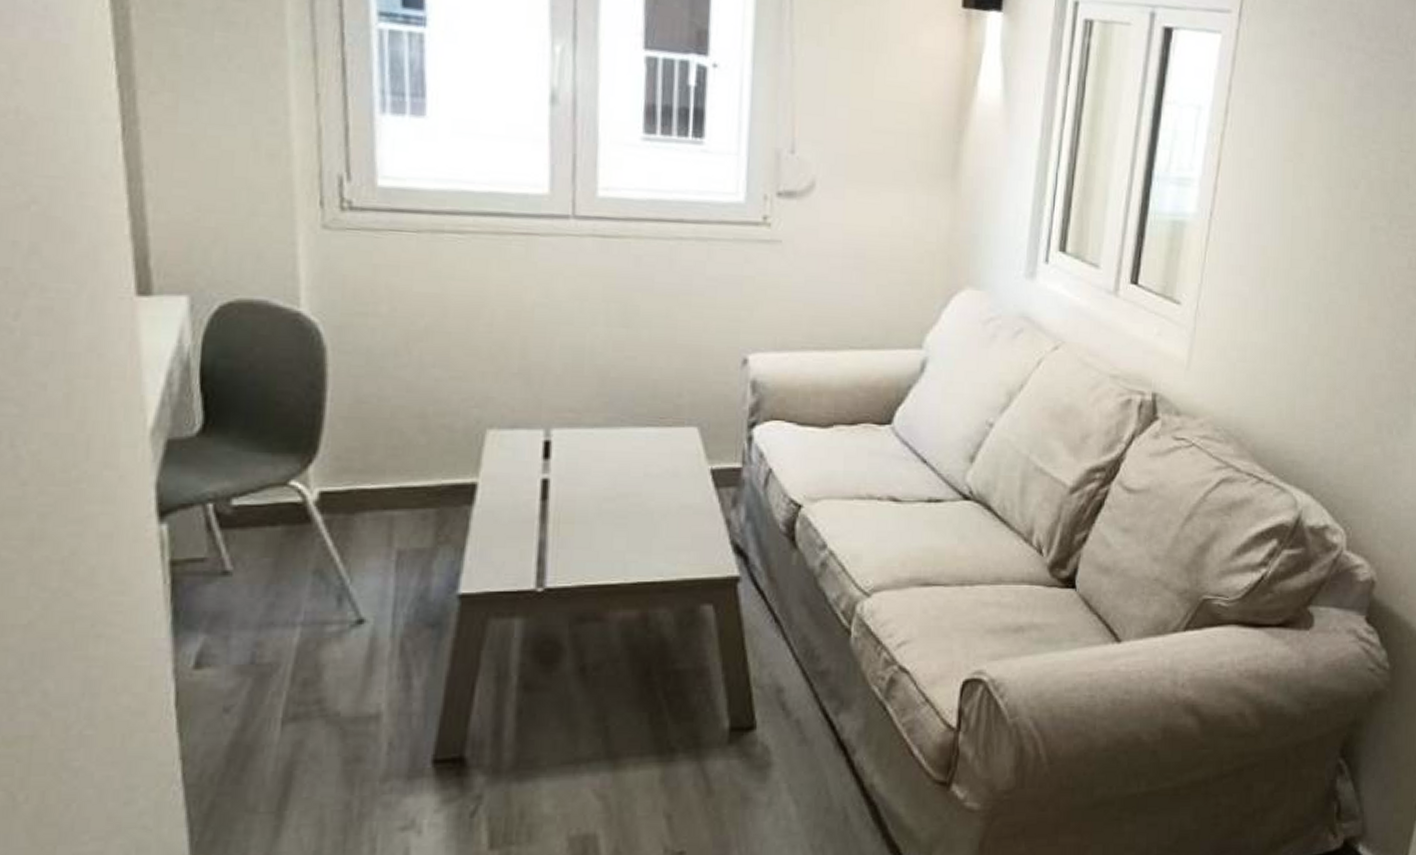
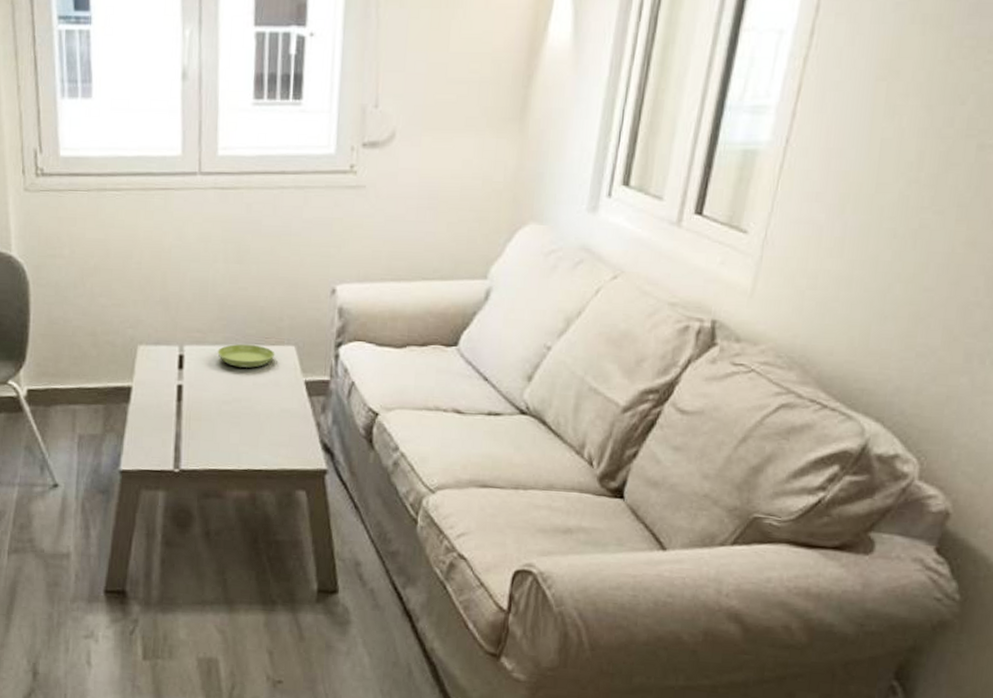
saucer: none [596,425,673,455] -> present [217,344,275,368]

